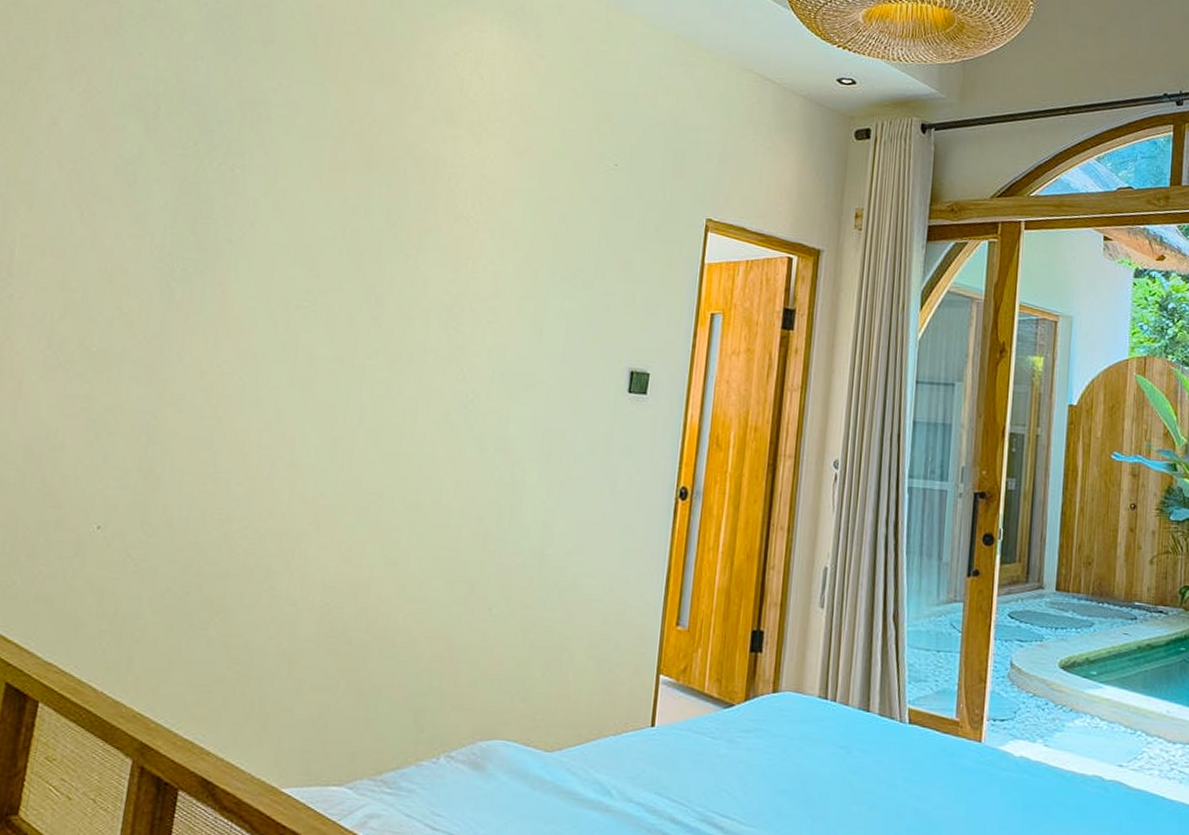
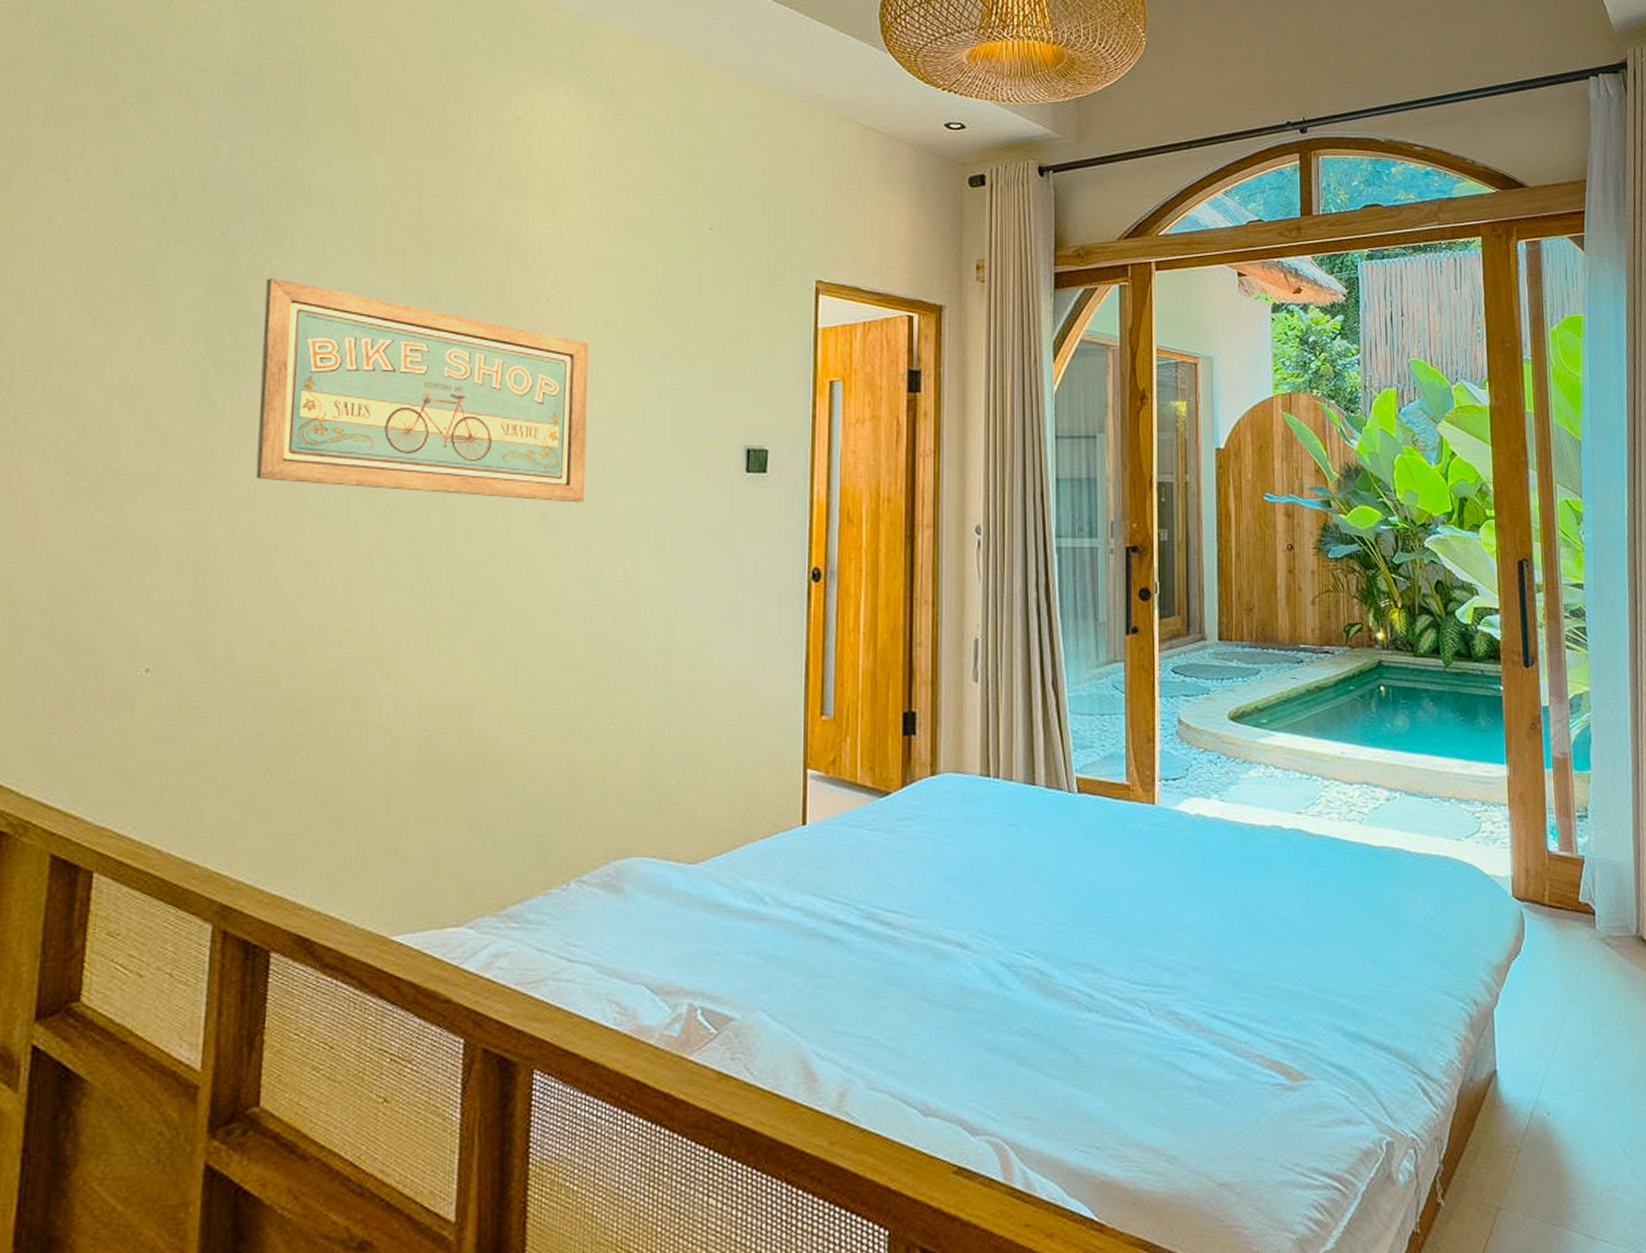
wall art: none [203,186,498,409] -> present [255,278,589,503]

